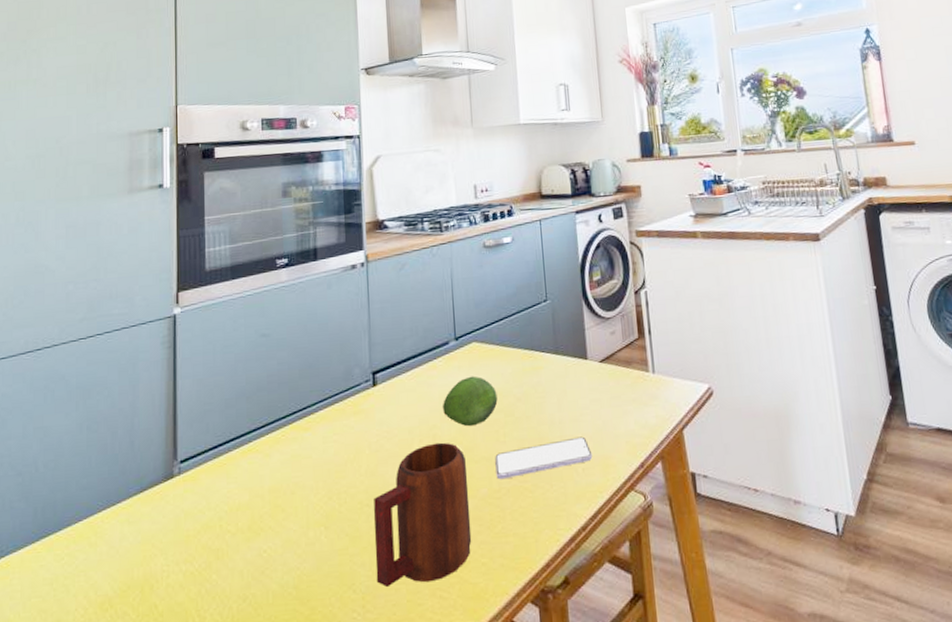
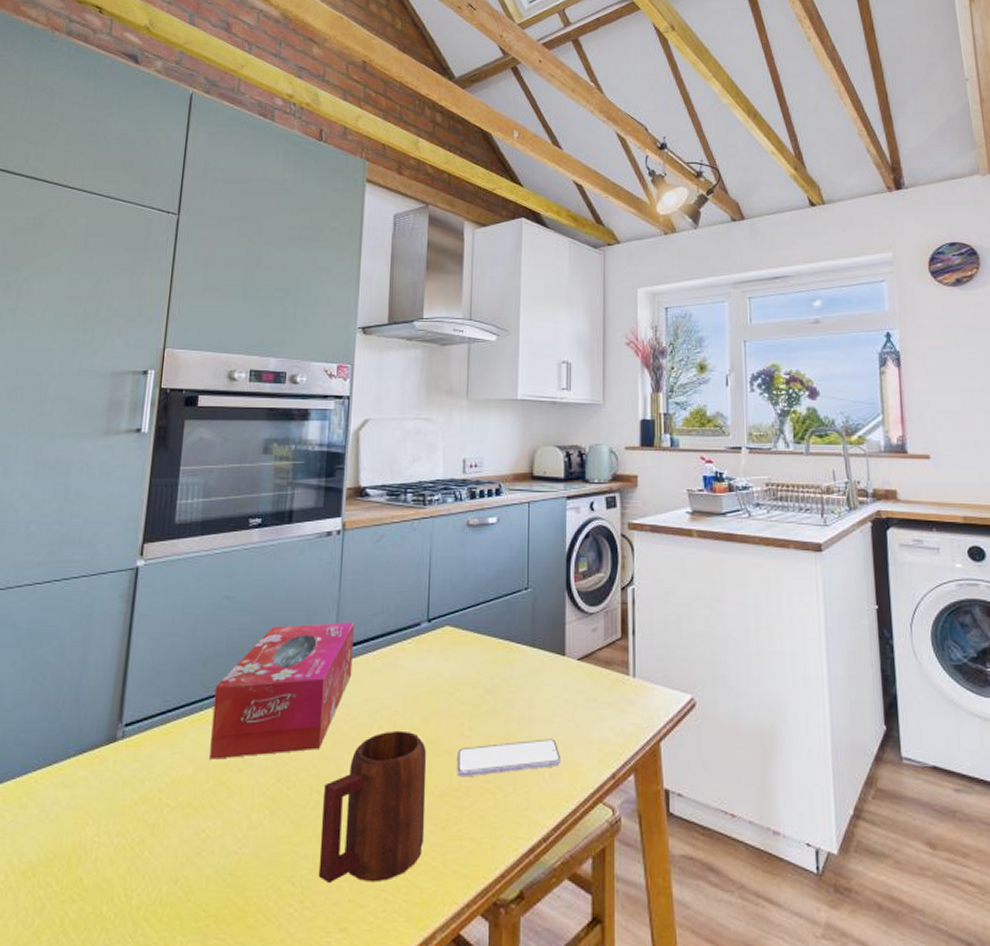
tissue box: none [261,347,389,486] -> present [209,623,354,760]
fruit: present [442,376,498,427] -> none [406,662,466,717]

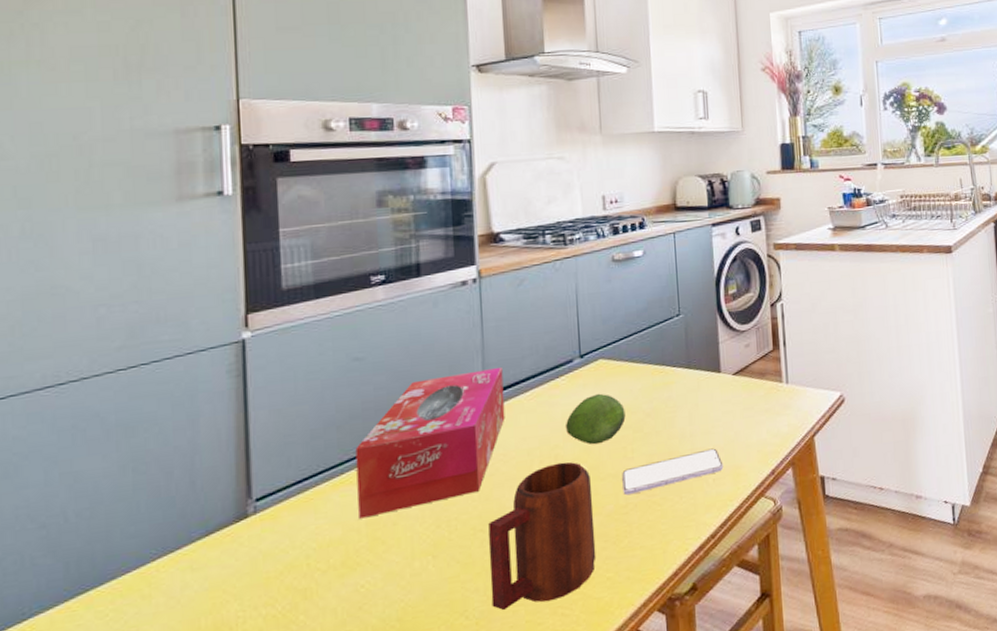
fruit: none [406,662,466,717] -> present [565,393,626,445]

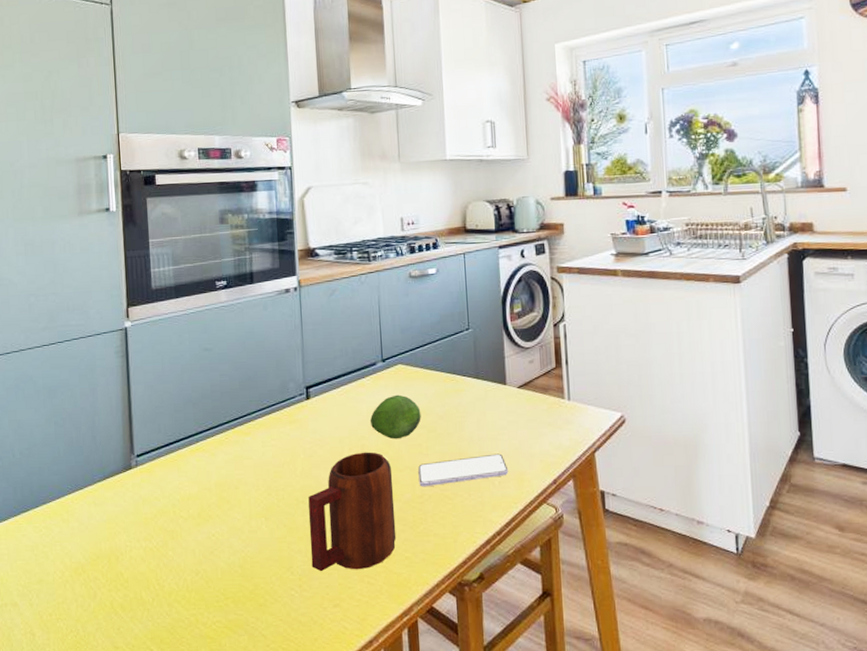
tissue box: present [355,368,505,519] -> none [207,365,321,480]

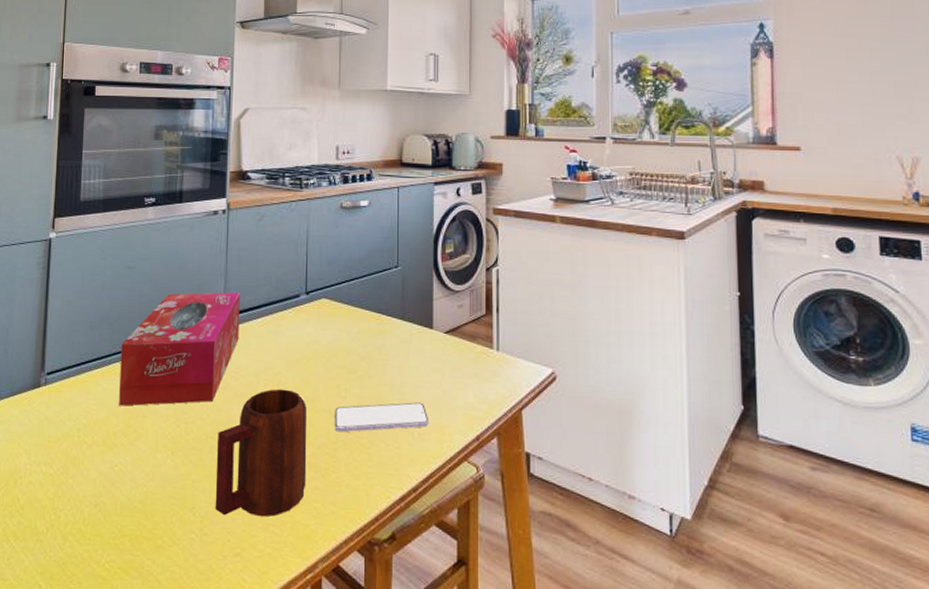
tissue box: none [207,365,321,480] -> present [119,292,240,406]
fruit: present [369,394,421,440] -> none [288,330,342,378]

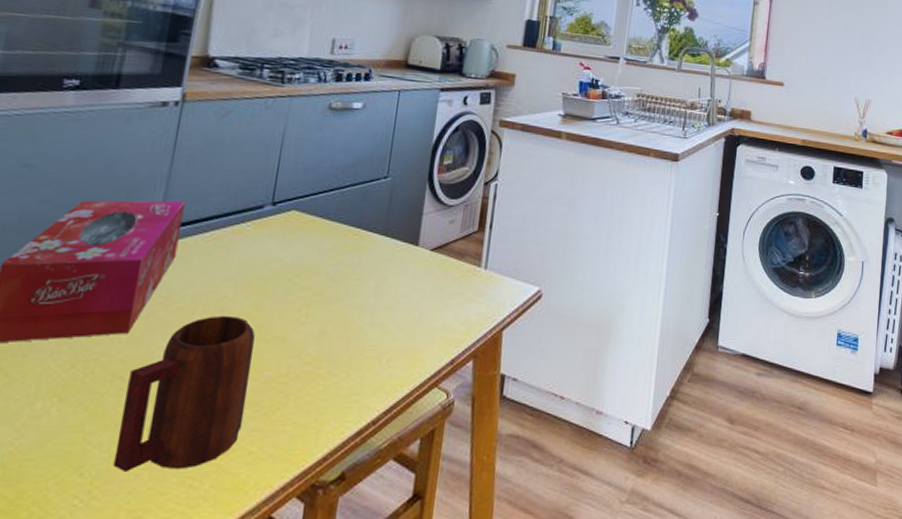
smartphone: present [334,402,429,433] -> none [287,326,402,363]

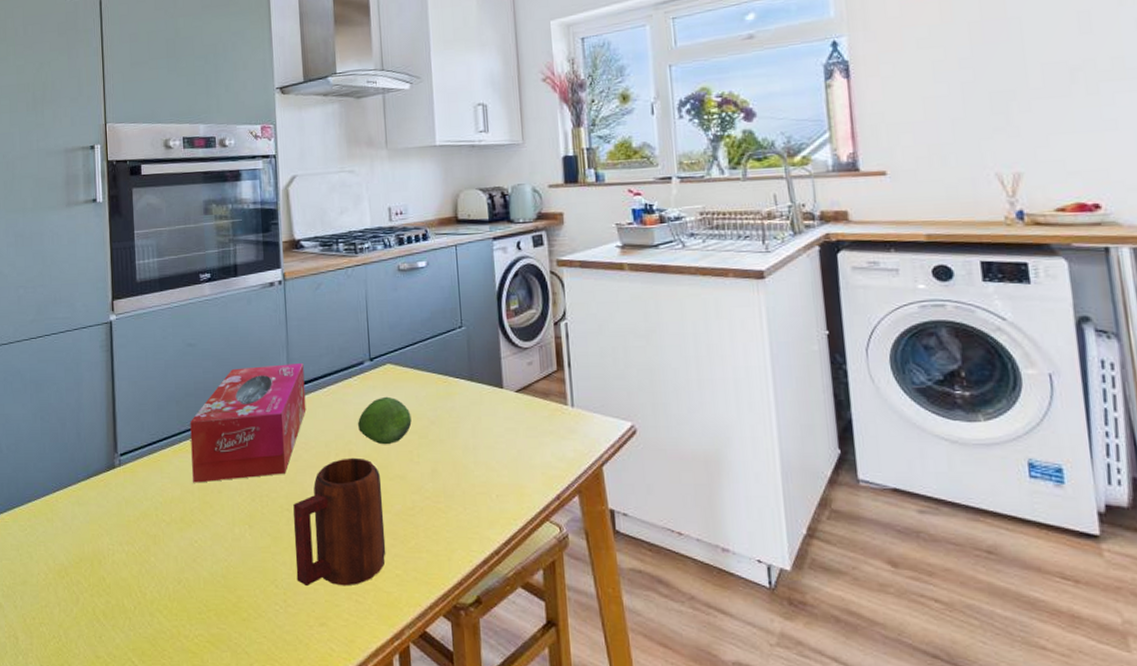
fruit: none [239,246,309,302] -> present [357,396,412,445]

